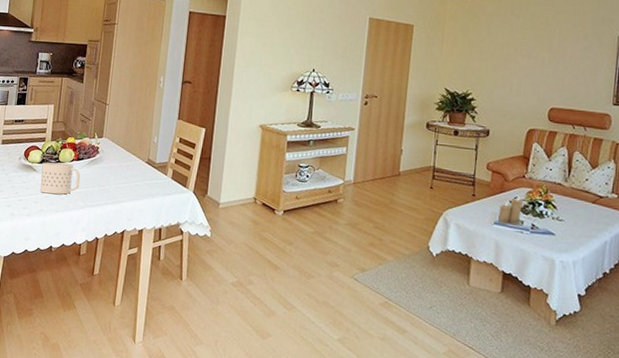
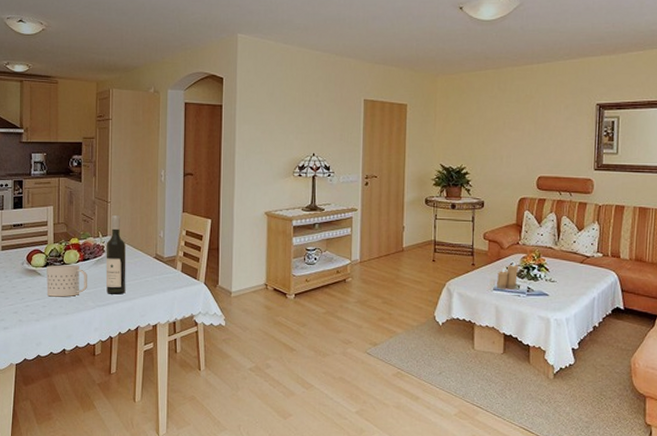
bottle: none [97,118,120,197] -> present [105,215,126,295]

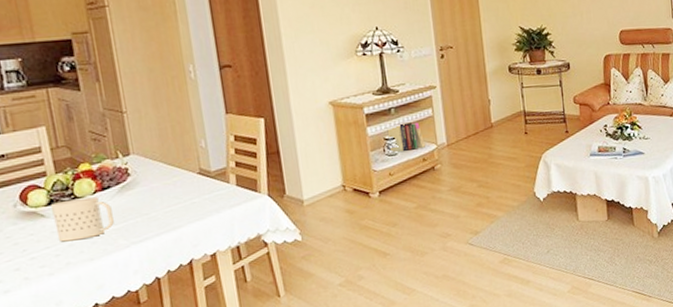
bottle: present [105,215,126,295] -> none [129,127,168,227]
books: none [309,237,341,263] -> present [386,122,425,153]
candle: present [496,261,518,290] -> none [592,123,613,154]

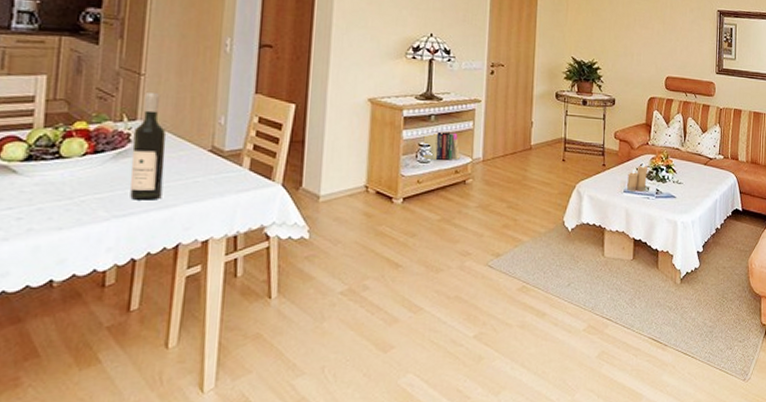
mug: present [51,196,114,242] -> none [25,158,100,205]
bottle: none [129,127,168,227] -> present [130,93,167,200]
candle: none [592,123,613,154] -> present [626,162,648,192]

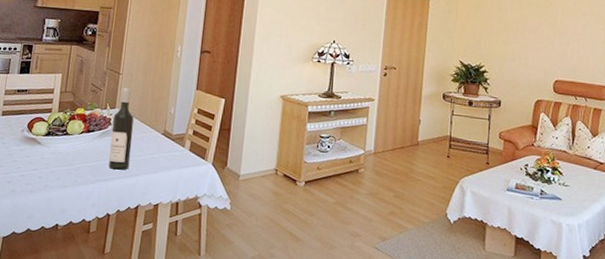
books: present [423,131,460,161] -> none [323,125,355,152]
candle: present [626,162,648,192] -> none [509,163,532,192]

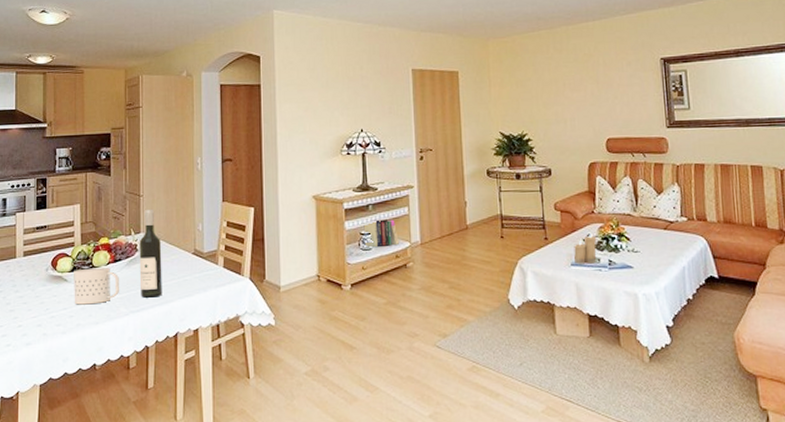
mug: none [44,134,90,169] -> present [74,267,119,305]
books: none [323,125,355,152] -> present [363,219,399,248]
candle: none [509,163,532,192] -> present [573,232,597,264]

